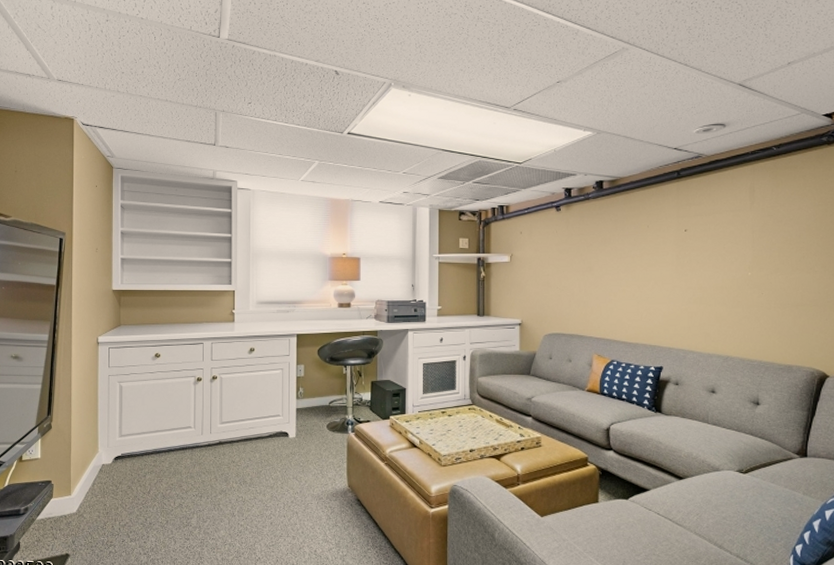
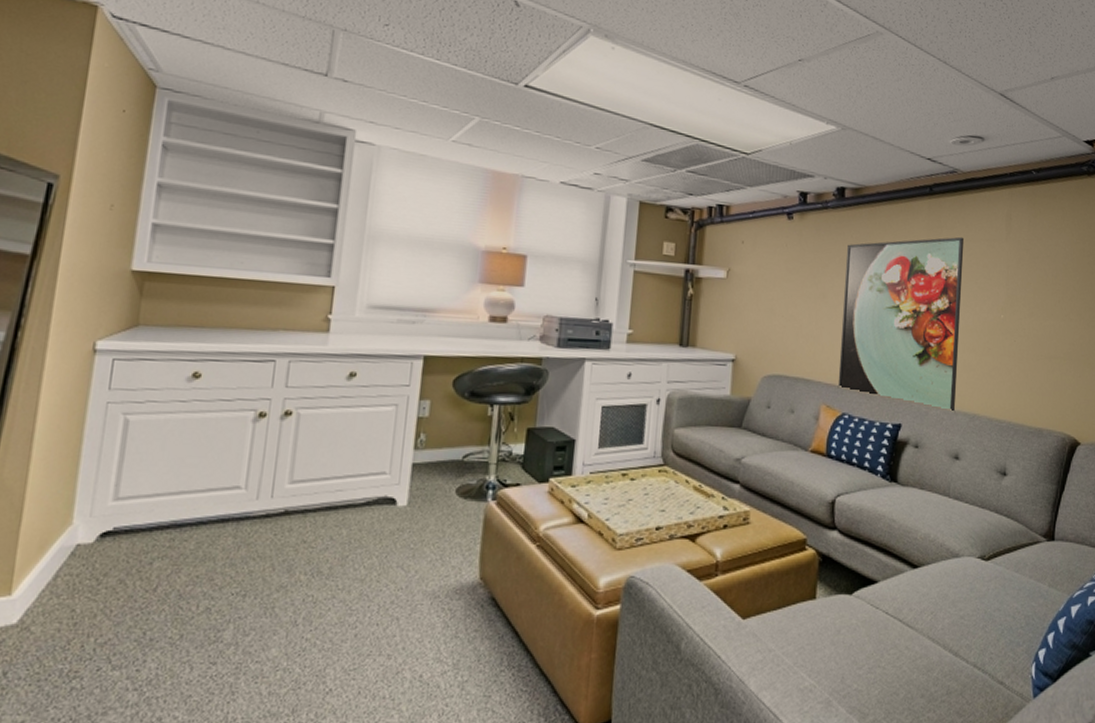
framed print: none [606,210,711,356] -> present [837,236,965,414]

